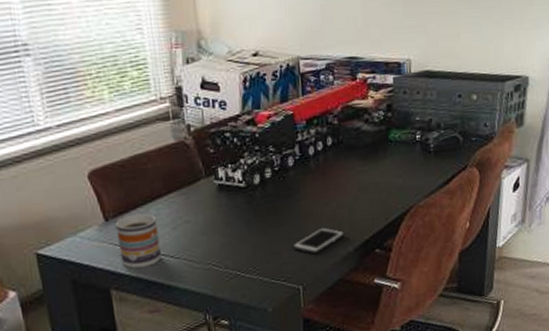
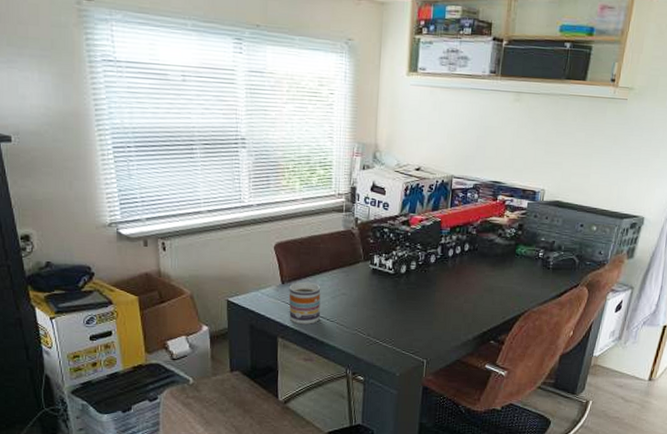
cell phone: present [292,227,345,255] -> none [423,316,468,337]

